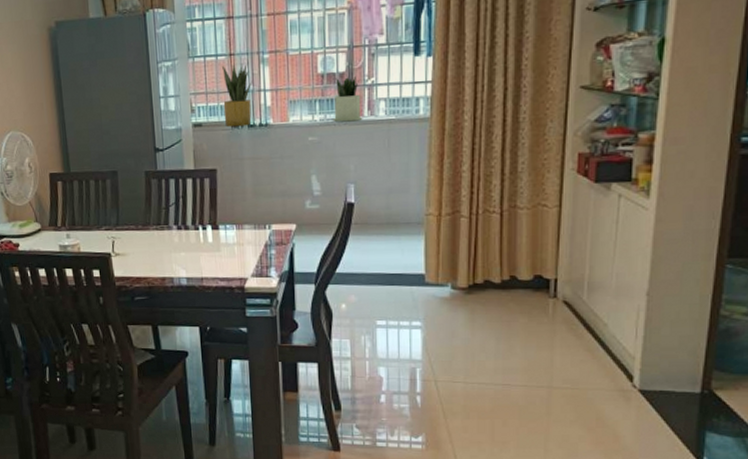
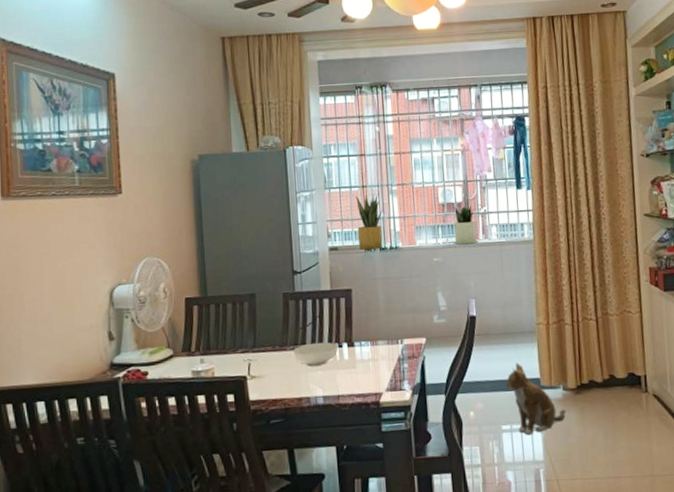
bowl: none [156,223,203,247] -> present [293,342,339,366]
cat: none [384,256,453,333] -> present [505,362,566,436]

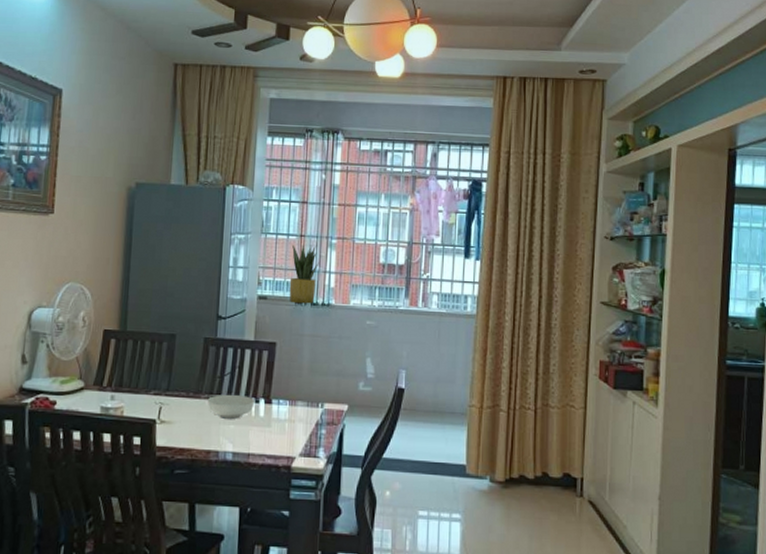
planter: present [453,206,479,246] -> none [390,269,418,312]
cat: present [505,362,566,436] -> none [428,445,490,526]

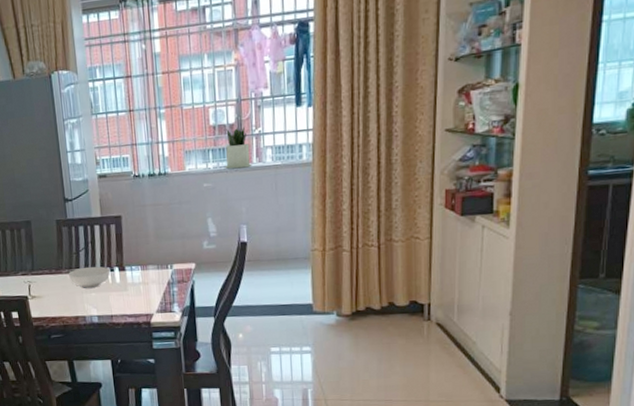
planter: present [289,244,319,304] -> none [123,118,152,178]
planter: none [390,269,418,312] -> present [225,127,252,170]

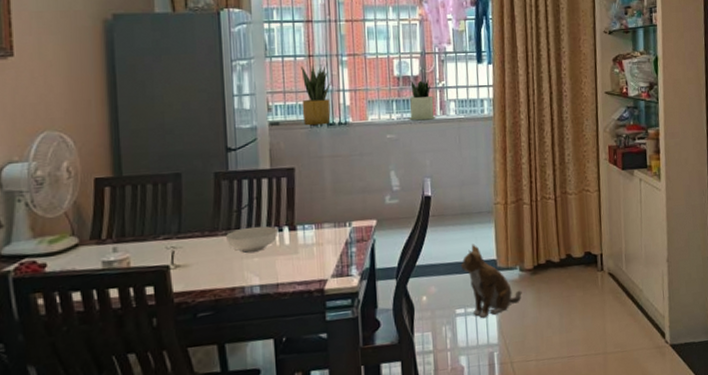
planter: none [123,118,152,178] -> present [301,64,332,126]
cat: none [276,288,338,358] -> present [460,244,522,319]

